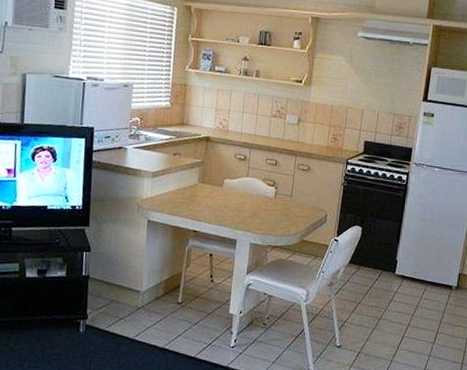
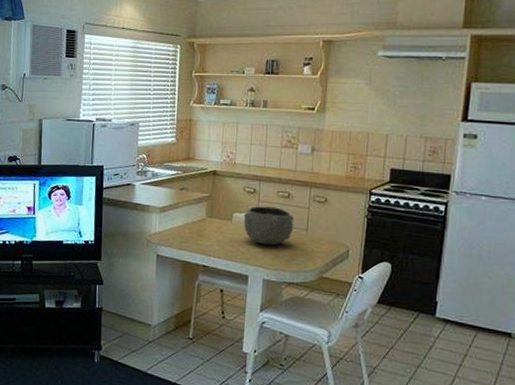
bowl: none [233,172,281,211] -> present [243,206,295,246]

